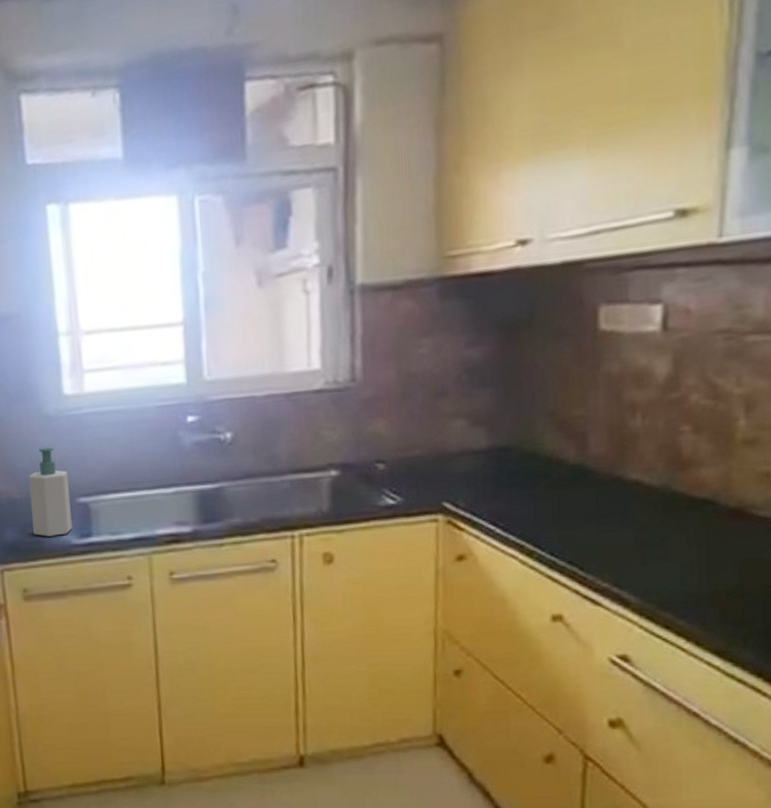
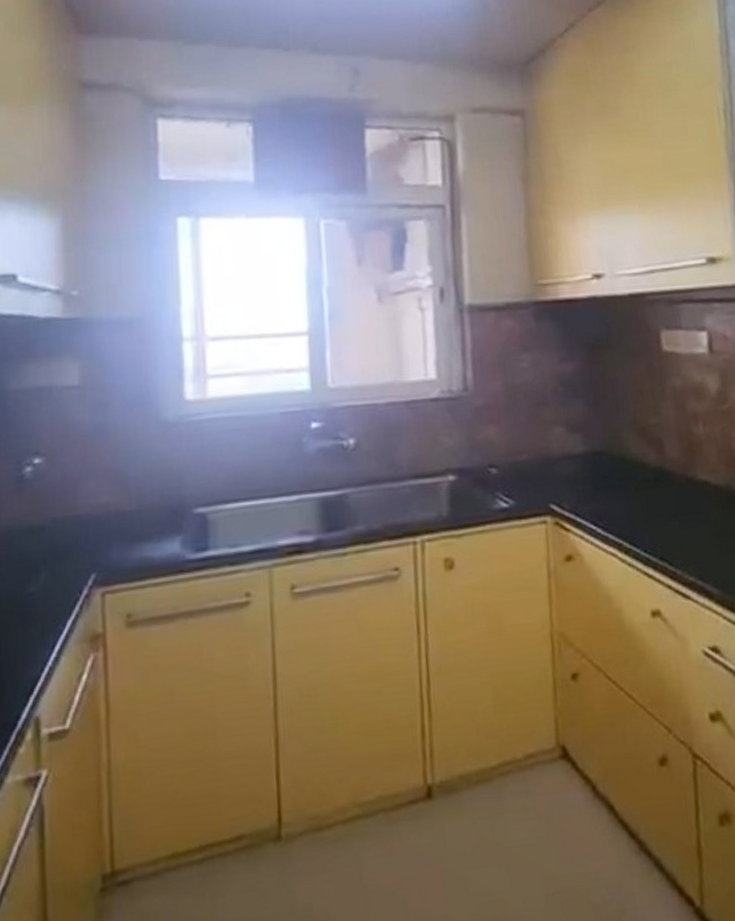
soap bottle: present [28,446,73,537] -> none [141,453,187,552]

